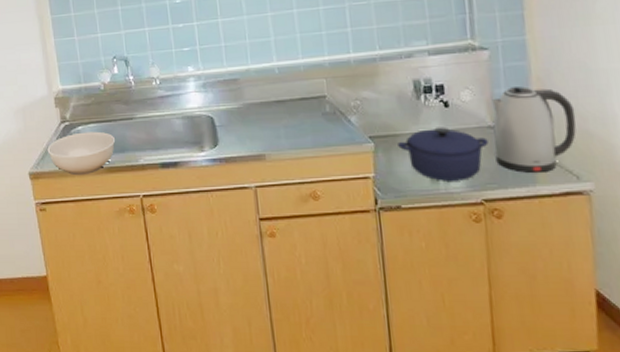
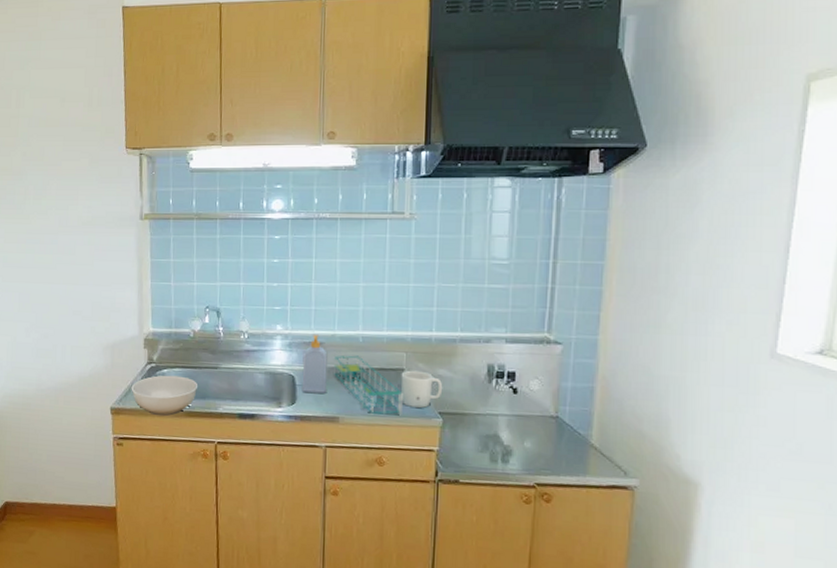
soap bottle: none [219,70,248,132] -> present [302,334,328,393]
dish rack: none [252,88,331,148] -> present [334,355,403,416]
mug: none [323,95,370,136] -> present [400,370,443,409]
cooking pot: present [398,127,489,181] -> none [465,411,549,464]
kettle: present [491,86,577,173] -> none [553,382,633,465]

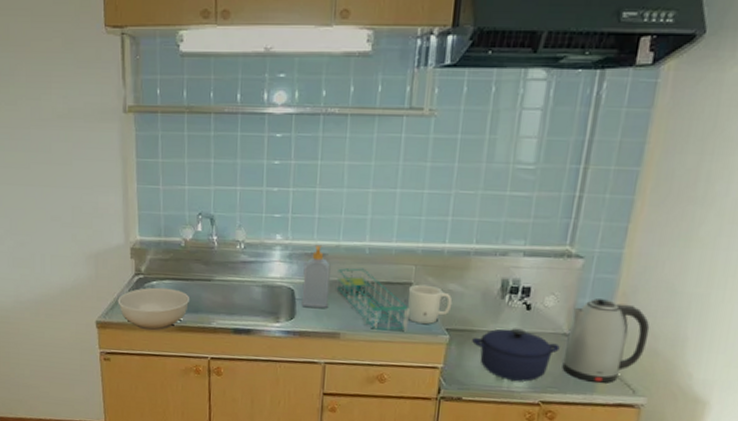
cooking pot: none [465,411,549,464] -> present [472,328,560,382]
kettle: none [553,382,633,465] -> present [562,299,650,383]

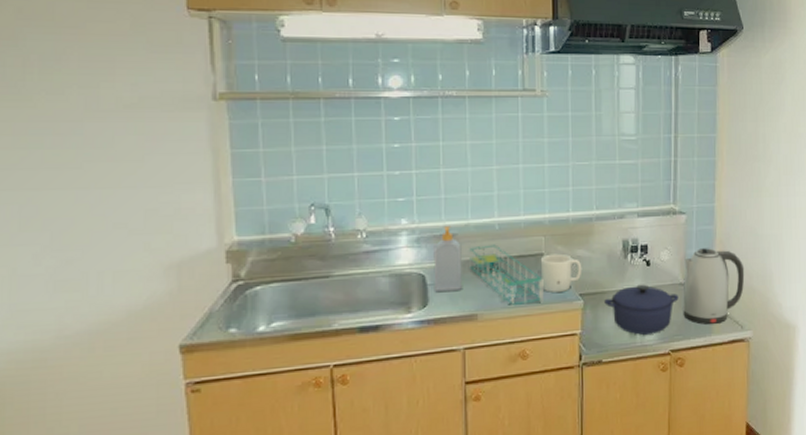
bowl: present [117,287,190,331] -> none [209,292,305,346]

